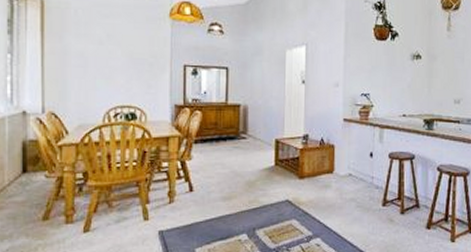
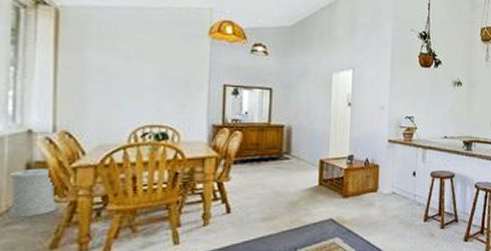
trash can: none [11,146,46,191] -> present [10,168,56,218]

